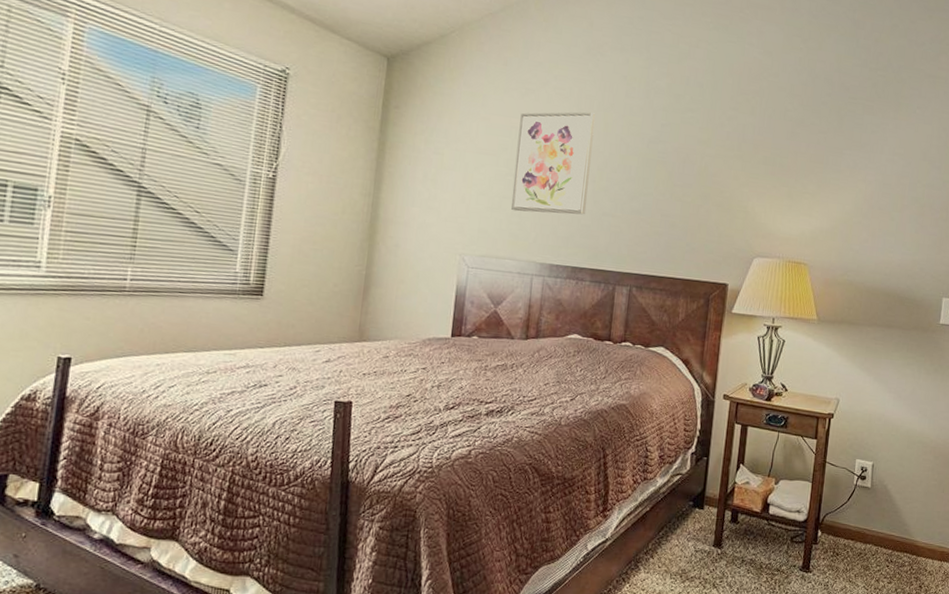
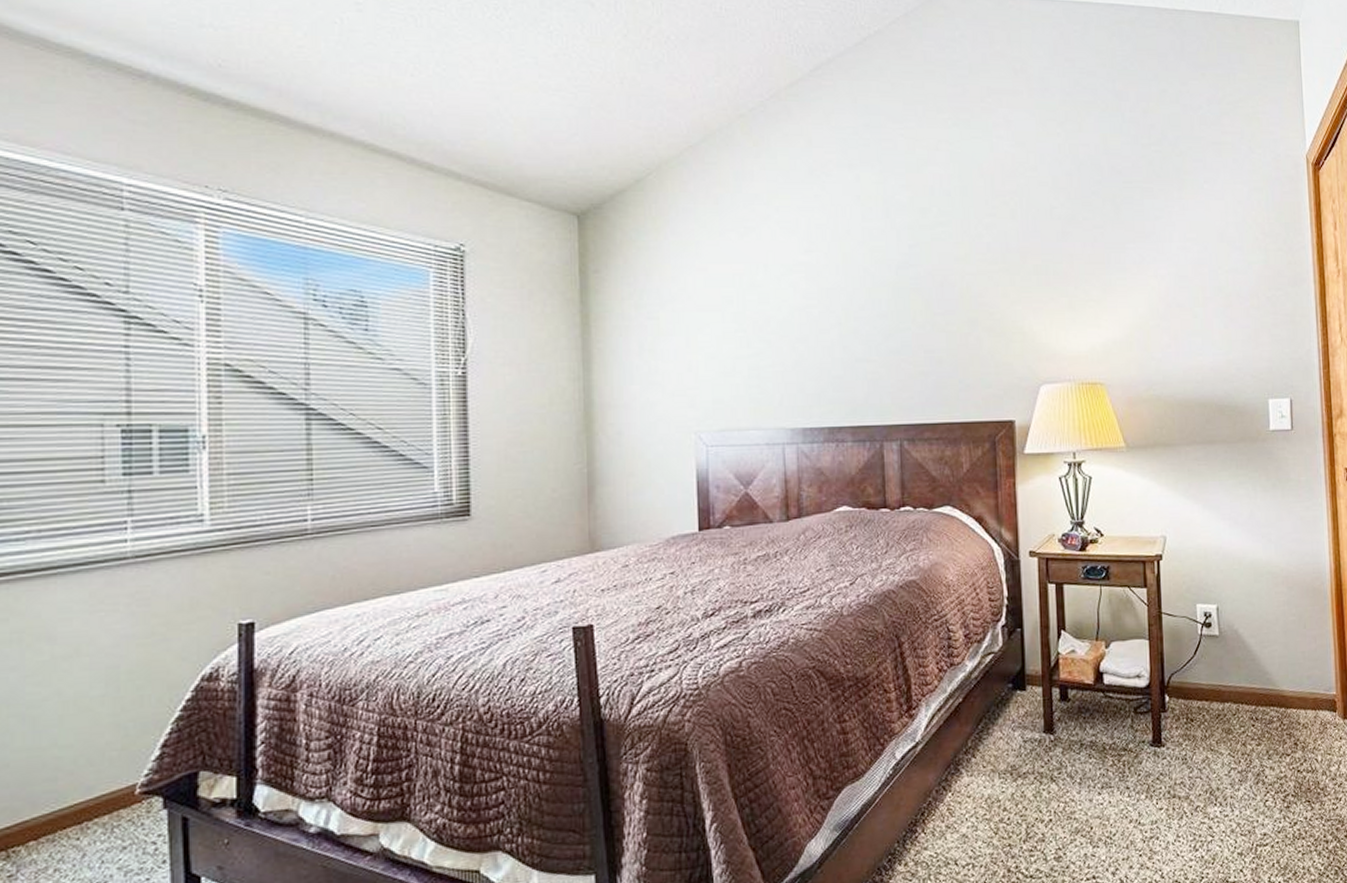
wall art: present [511,111,596,215] -> none [743,244,836,372]

